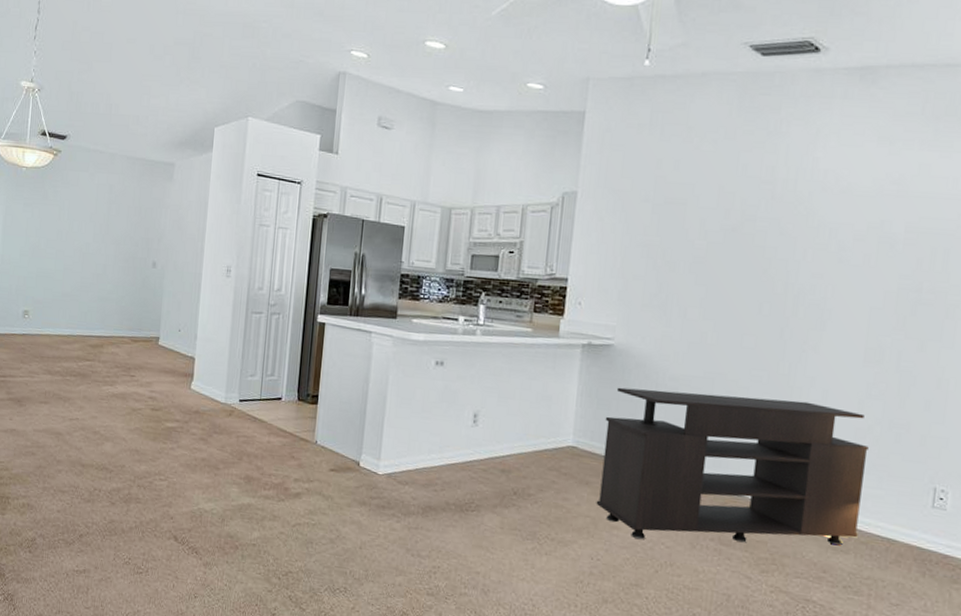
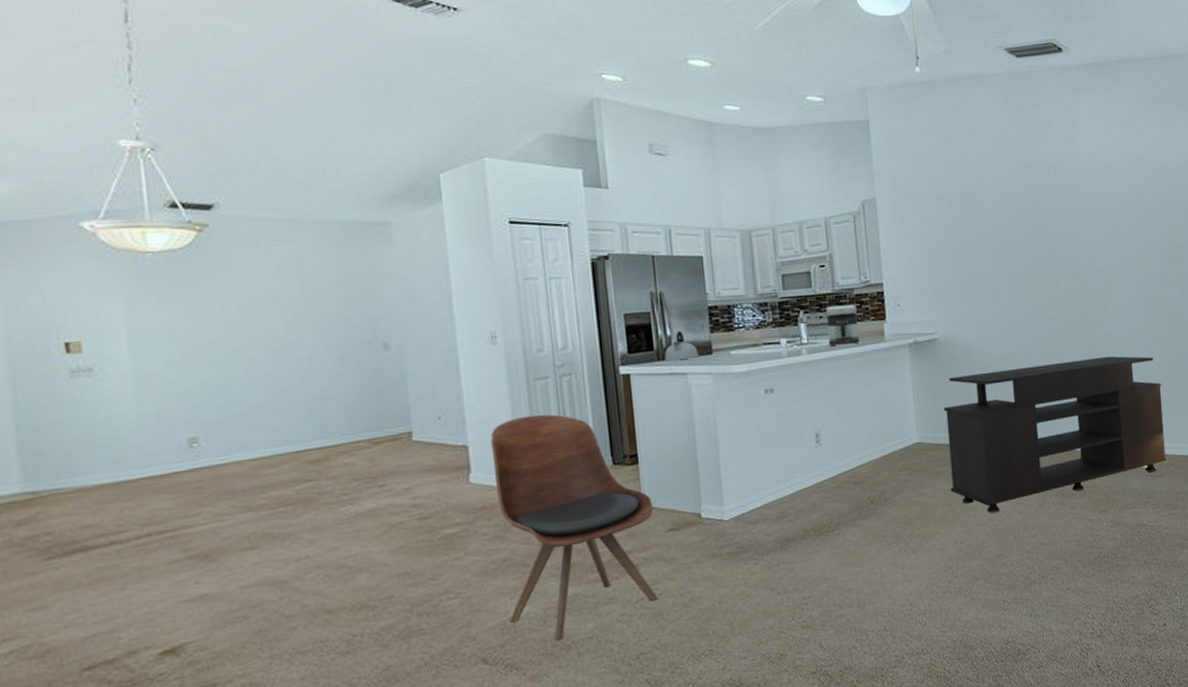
dining chair: none [198,342,323,539] -> present [490,414,659,640]
kettle: none [355,292,386,320] -> present [664,330,700,362]
coffee maker: none [503,292,537,335] -> present [825,304,860,347]

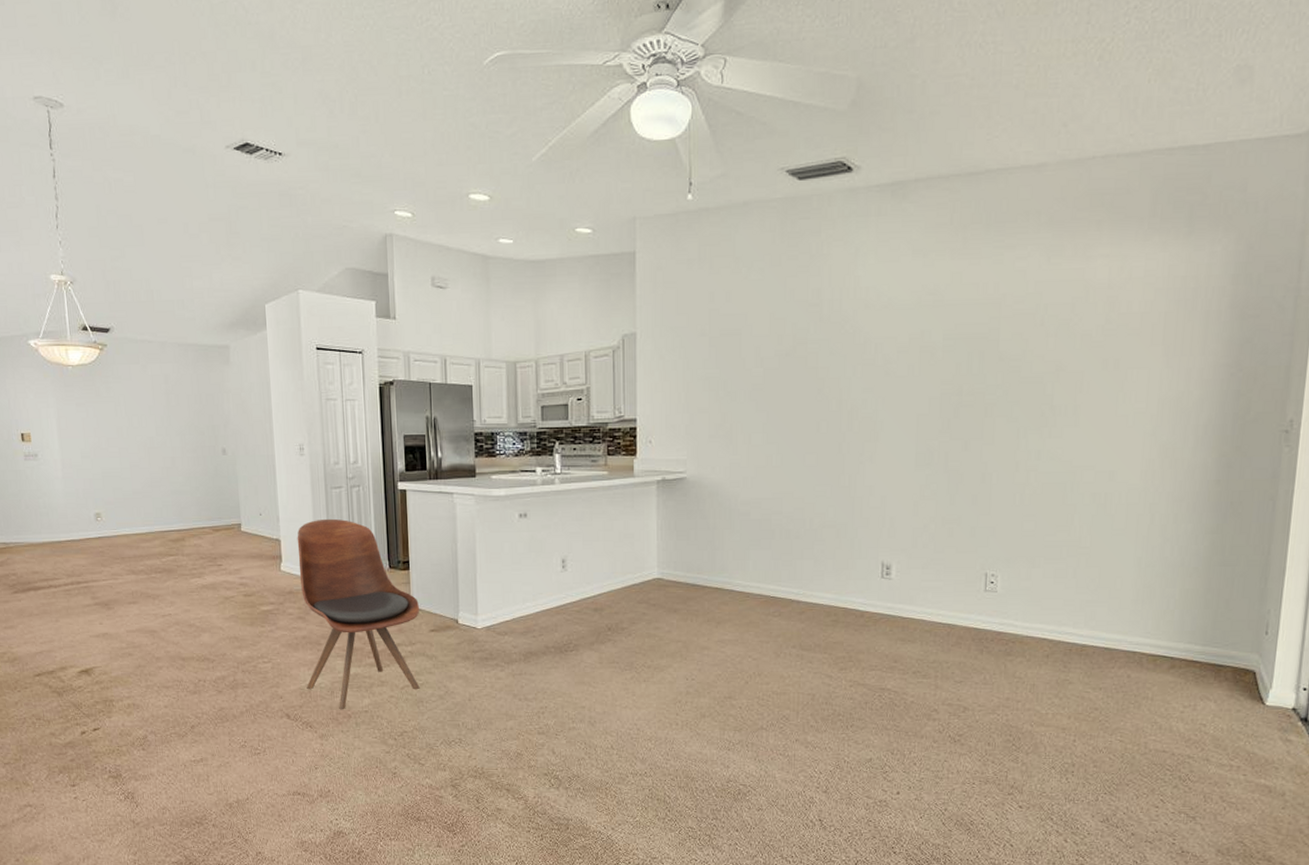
kettle: present [664,330,700,362] -> none [435,453,465,481]
coffee maker: present [825,304,860,347] -> none [579,438,610,478]
tv stand: present [943,356,1167,514] -> none [685,509,926,656]

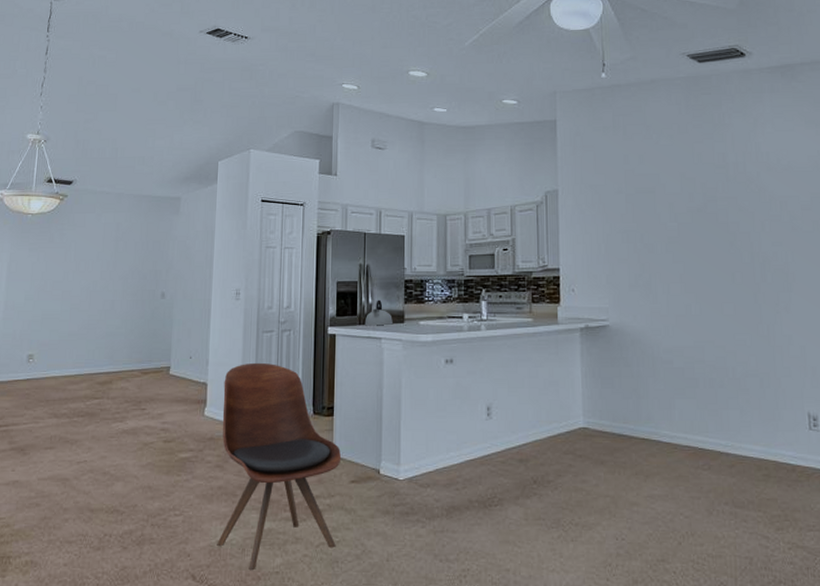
kettle: none [435,453,465,481] -> present [364,299,394,326]

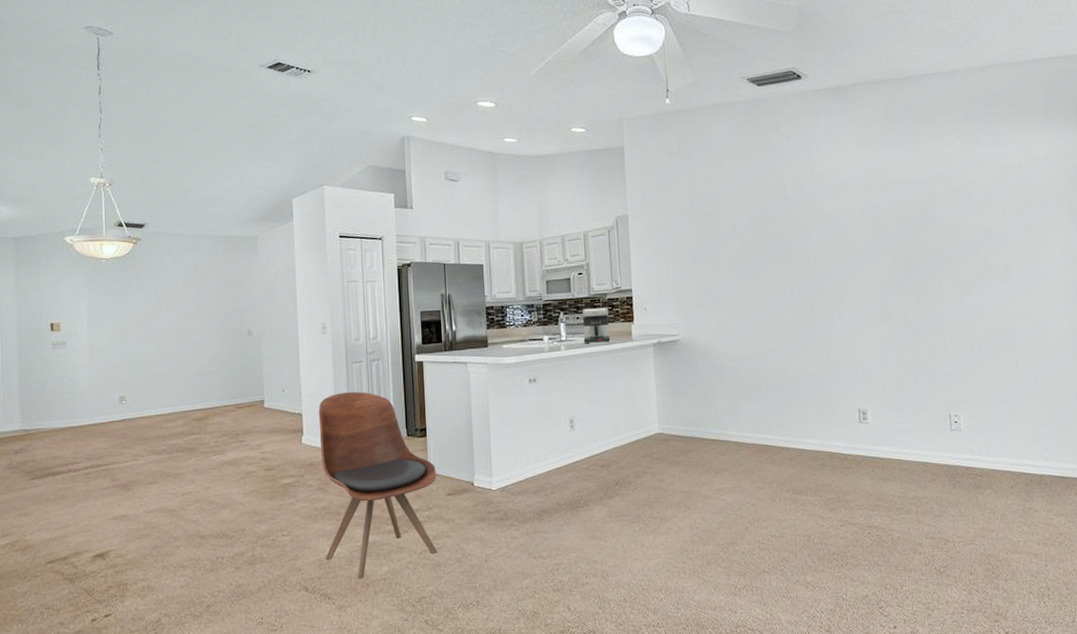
kettle: present [364,299,394,326] -> none [450,326,478,352]
coffee maker: none [505,286,535,325] -> present [582,307,611,344]

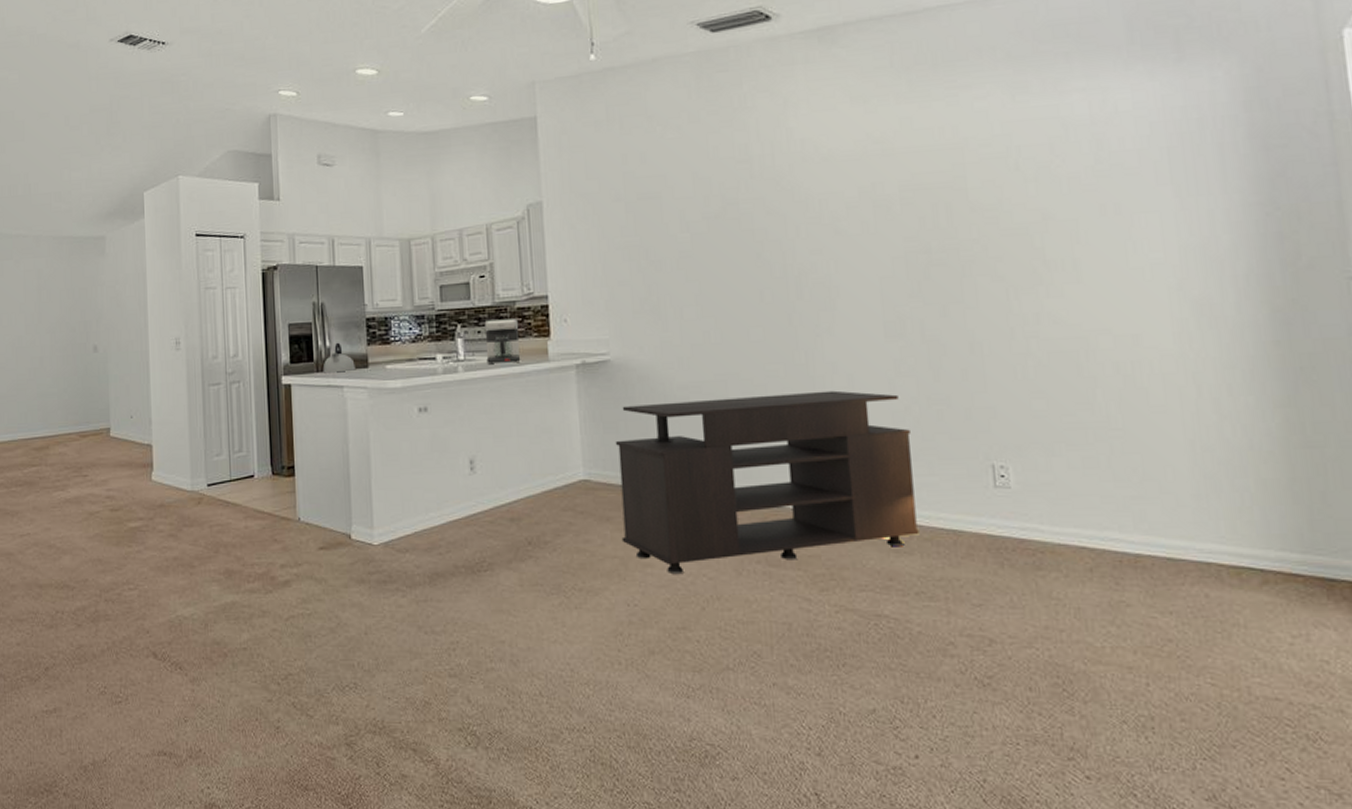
dining chair: present [318,391,438,578] -> none [170,419,308,646]
kettle: none [450,326,478,352] -> present [322,342,357,373]
tv stand: none [682,361,900,503] -> present [615,390,919,575]

